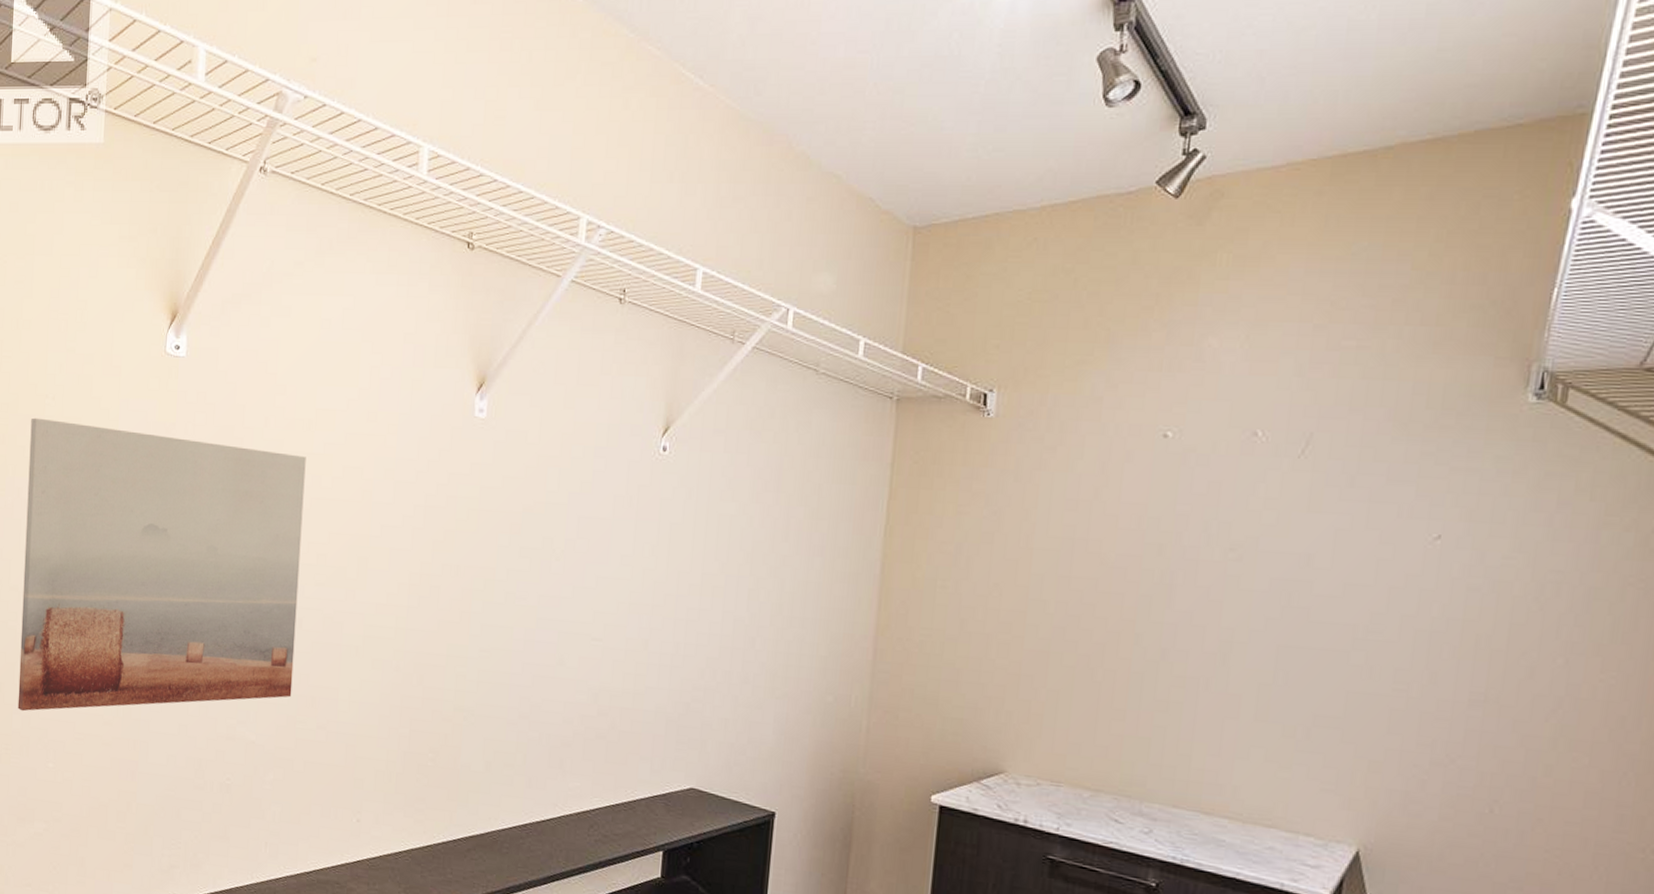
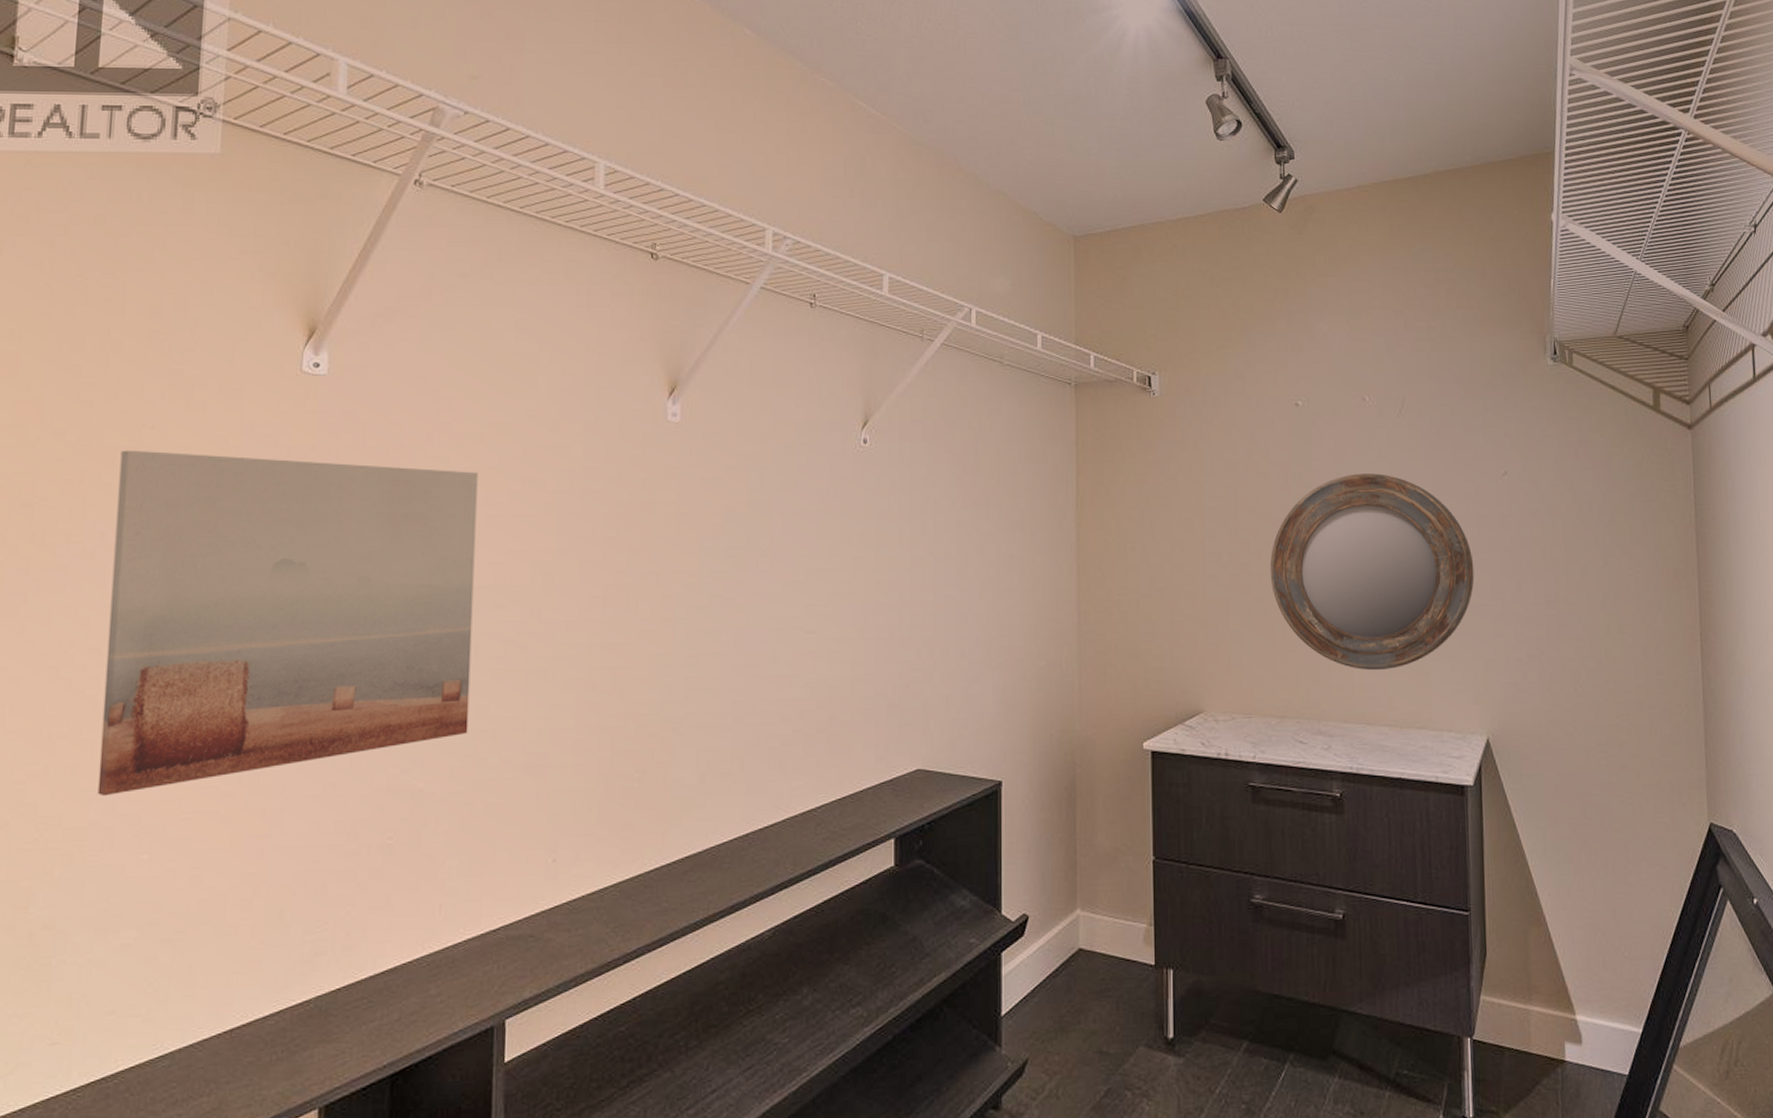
home mirror: none [1104,523,1375,756] -> present [1270,473,1475,671]

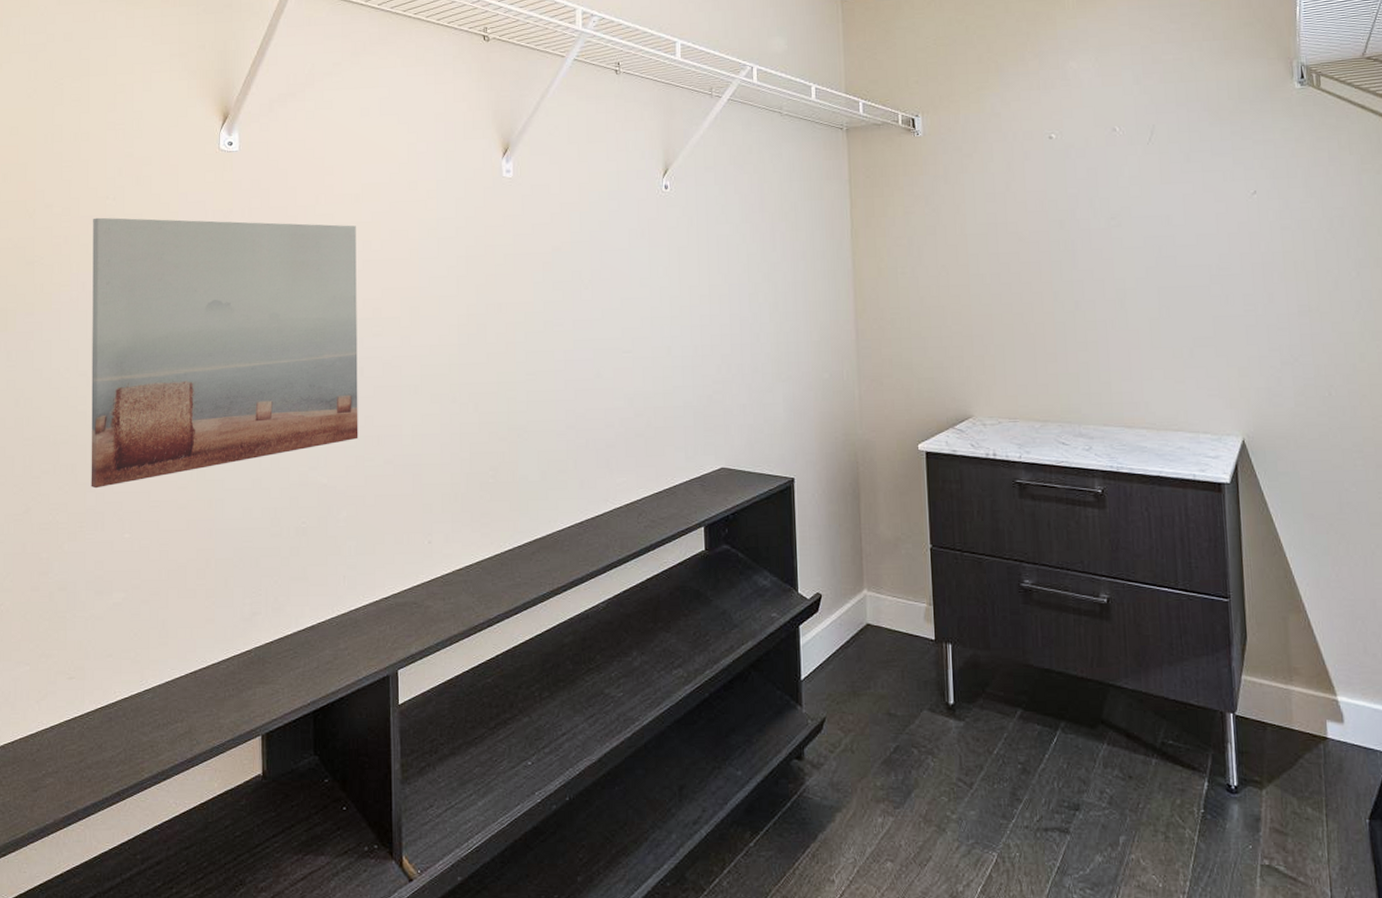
home mirror: present [1270,473,1475,671] -> none [1029,197,1227,379]

